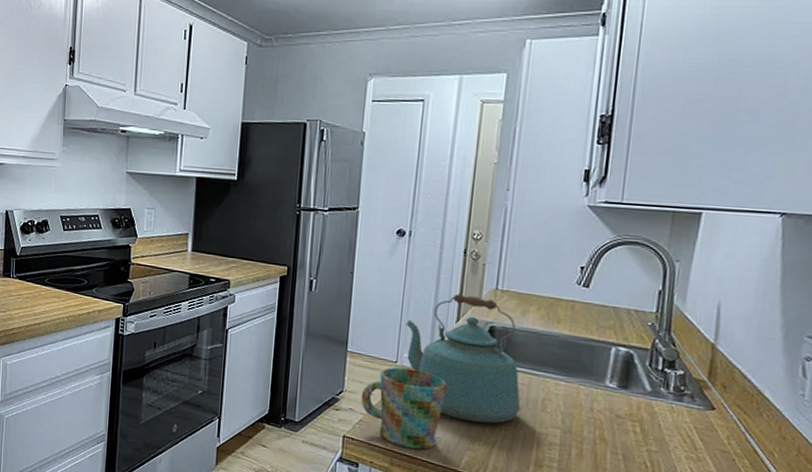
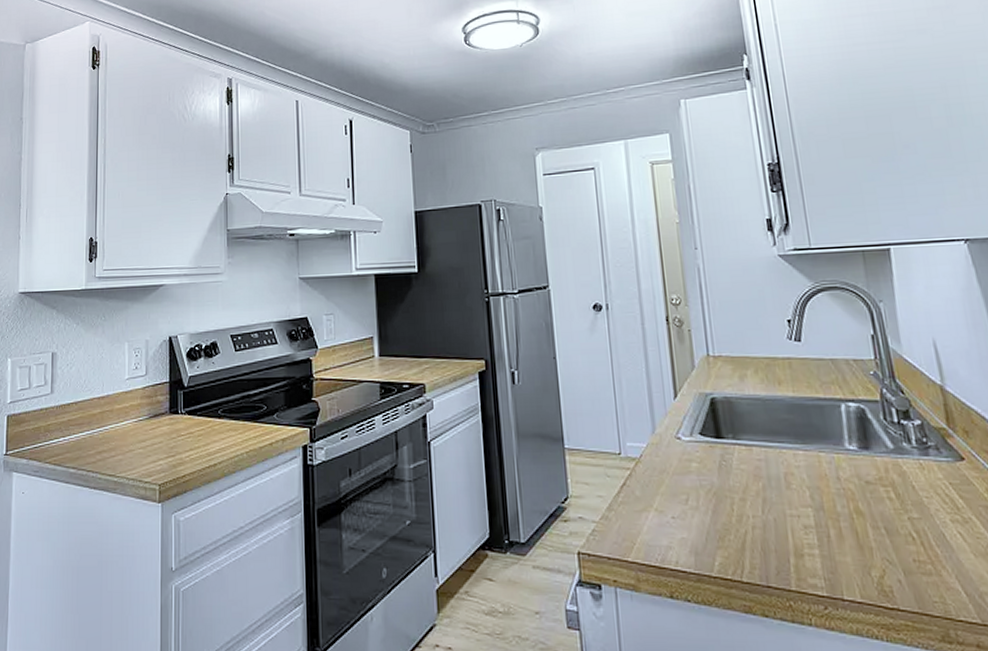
mug: present [361,367,448,450] -> none [589,459,683,557]
kettle: present [406,294,521,424] -> none [622,366,764,514]

